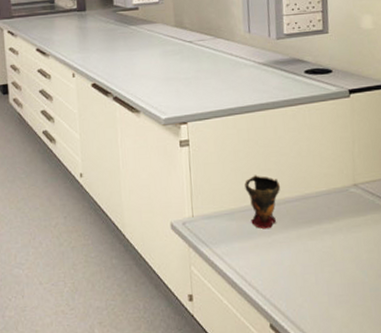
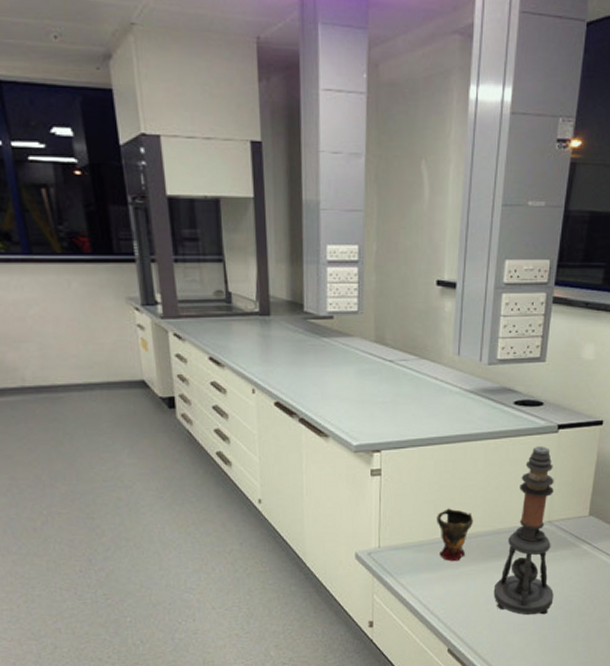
microscope: none [308,111,372,286] -> present [493,446,554,616]

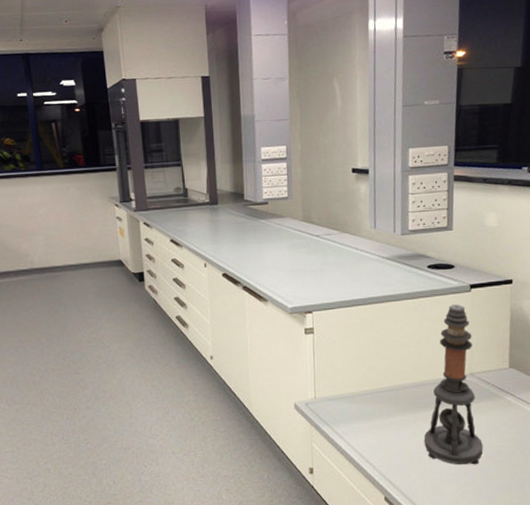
cup: present [437,508,474,562] -> none [365,362,400,412]

